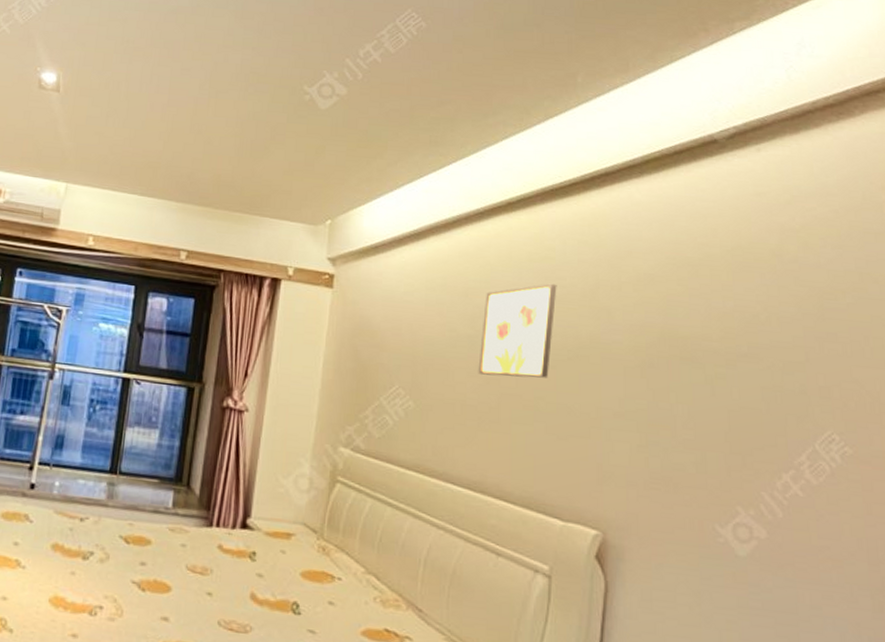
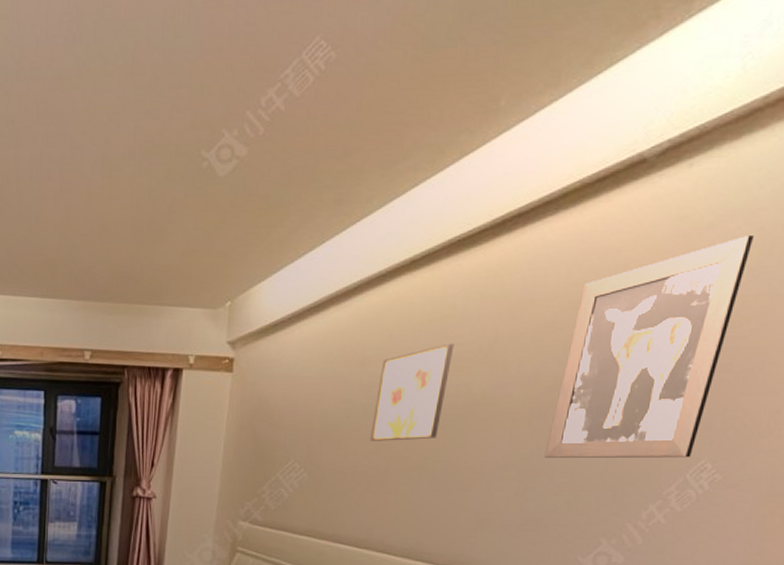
wall art: none [663,215,831,427] -> present [544,234,755,458]

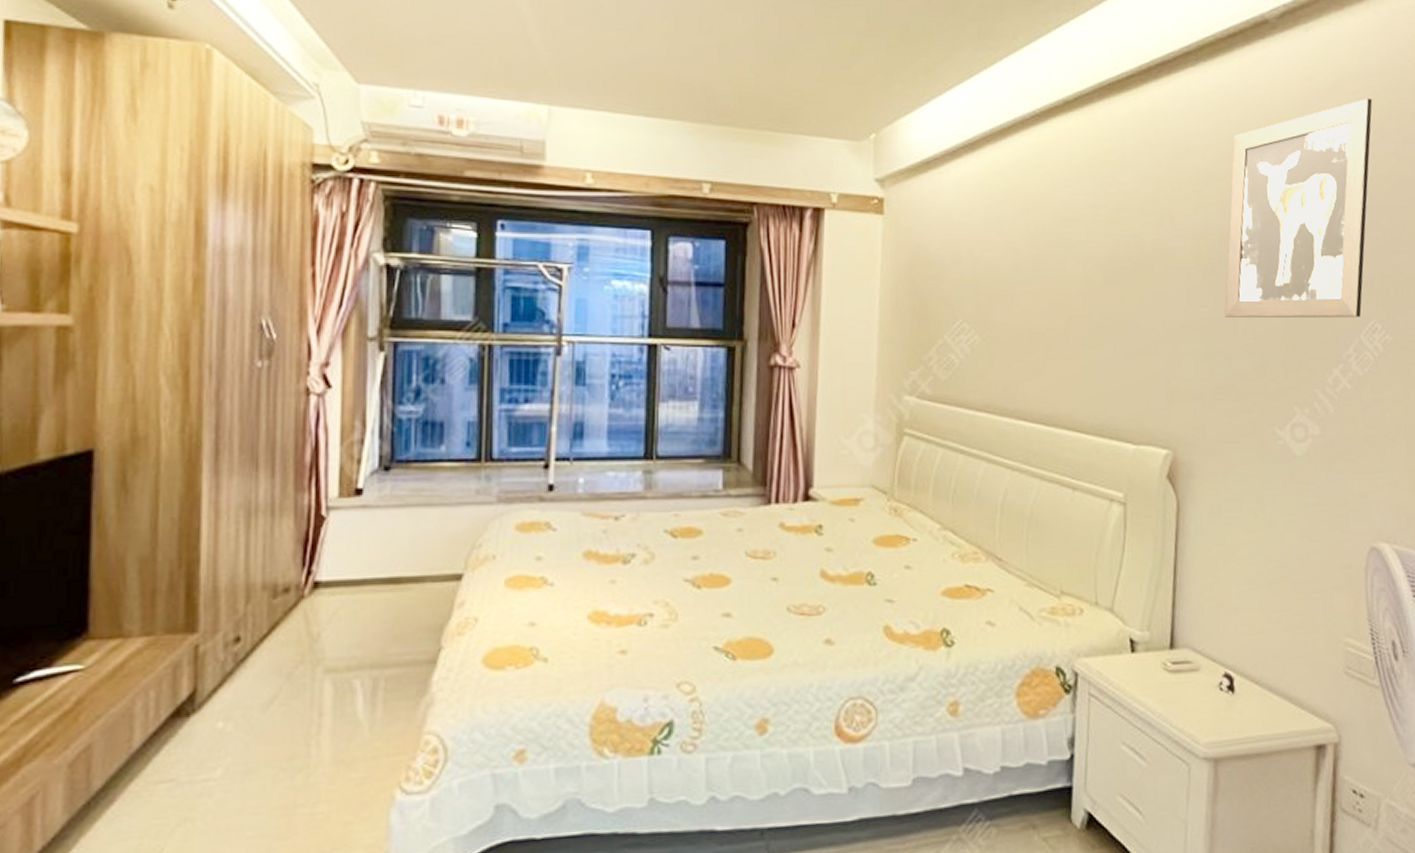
wall art: present [370,343,455,441] -> none [1044,190,1119,298]

